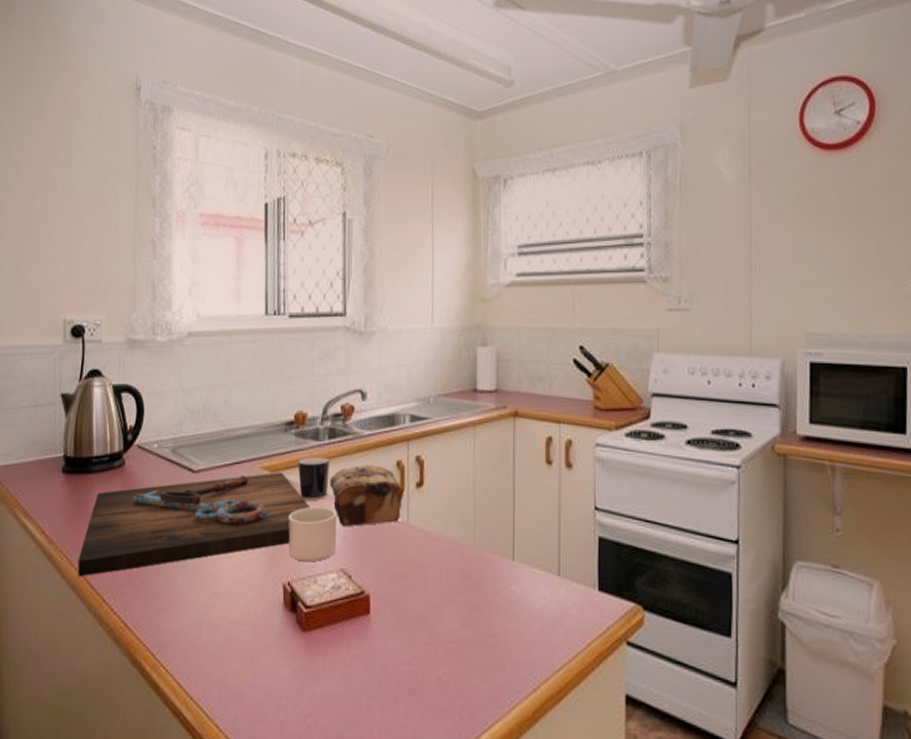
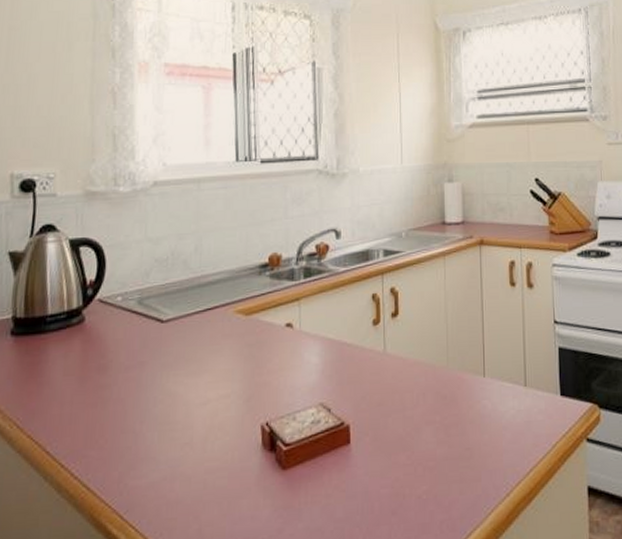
cutting board: present [77,472,311,577] -> none [30,315,288,445]
mug: present [288,506,337,562] -> none [264,344,315,401]
mug: present [297,457,330,502] -> none [273,296,306,341]
bread loaf: present [330,465,403,527] -> none [306,300,379,362]

